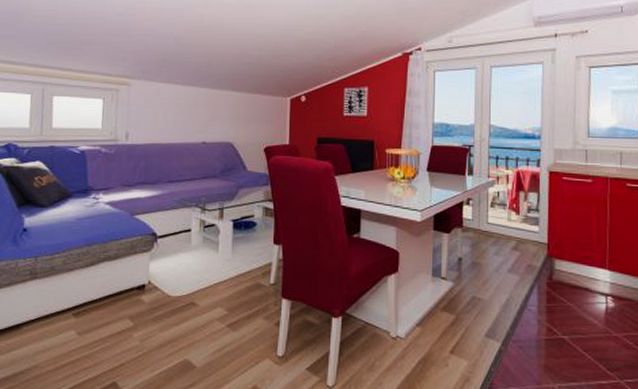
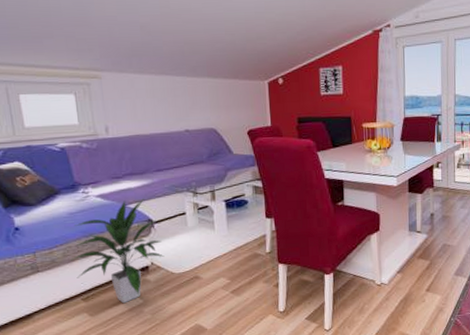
indoor plant: none [69,210,163,325] -> present [71,198,165,304]

